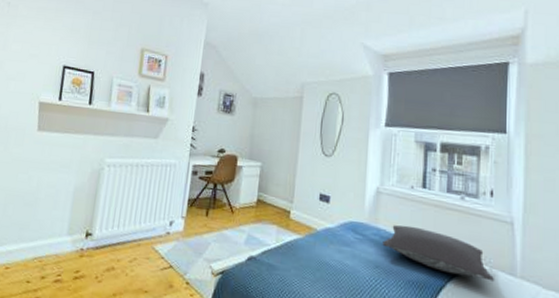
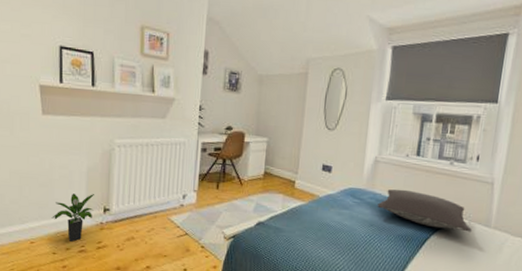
potted plant: none [31,215,78,269] -> present [52,193,94,242]

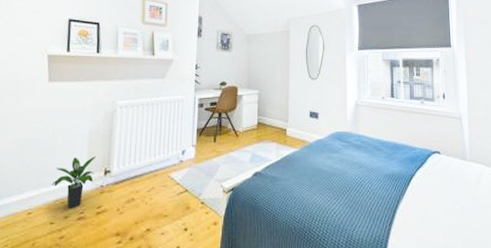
pillow: present [377,189,473,232] -> none [363,130,452,166]

